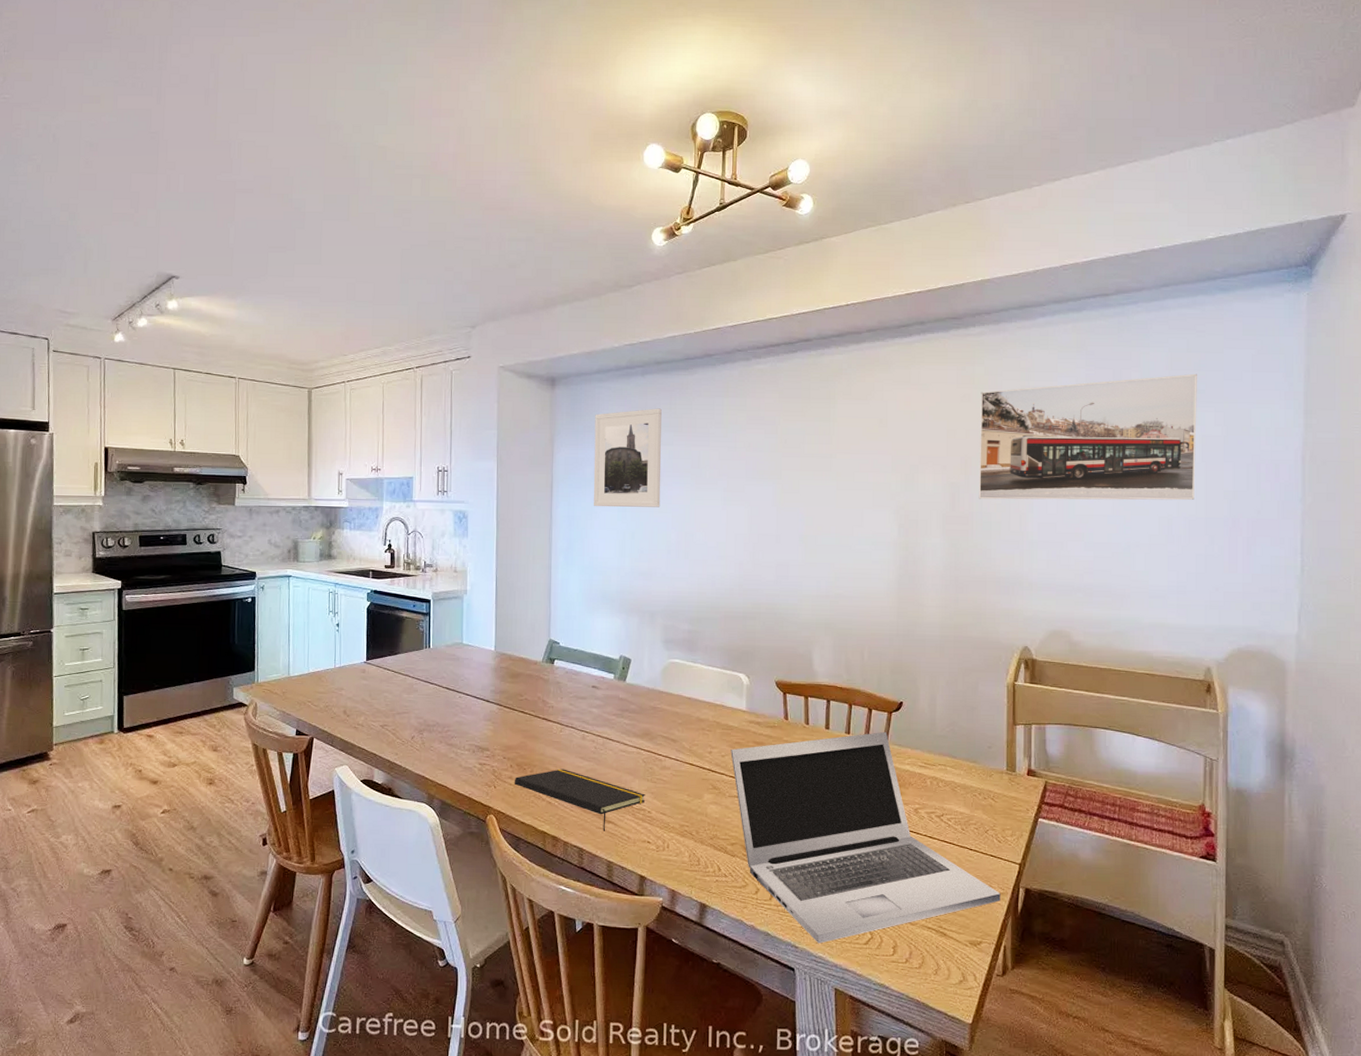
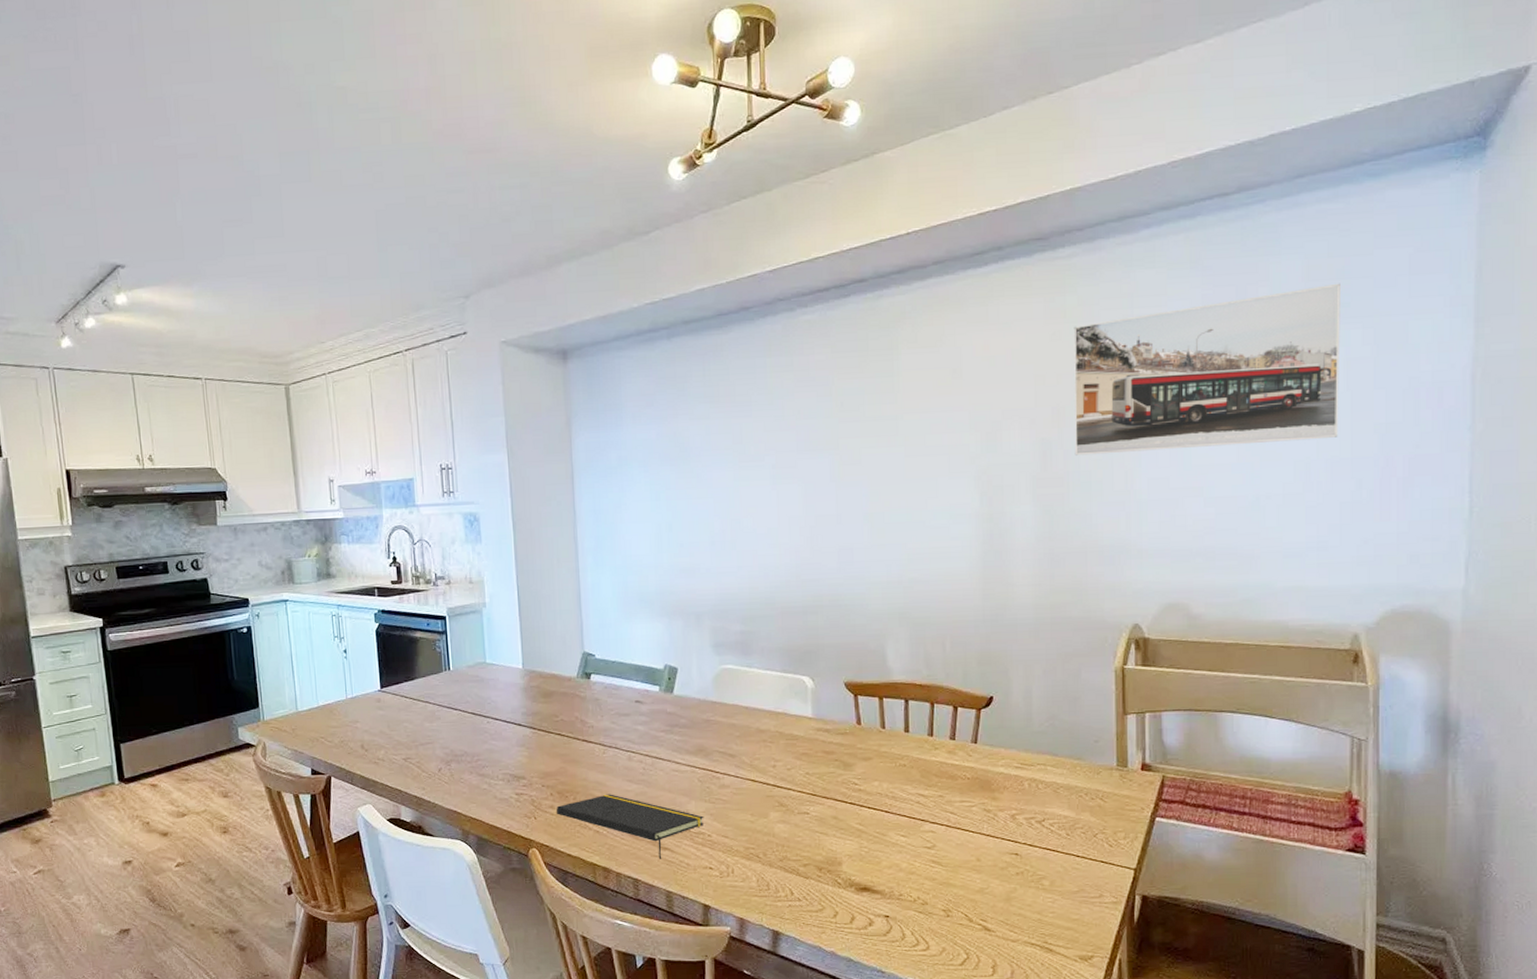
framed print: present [593,408,662,508] -> none [616,376,700,498]
laptop: present [730,731,1001,944] -> none [797,730,1114,967]

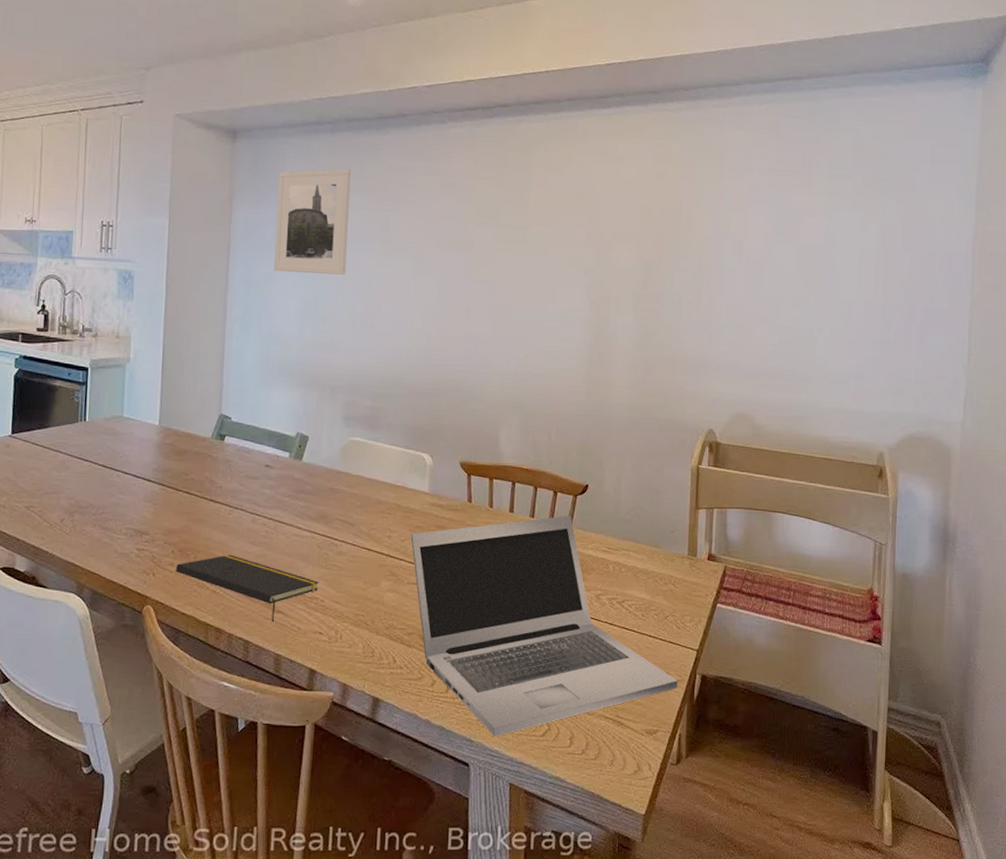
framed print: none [616,376,700,498] -> present [274,168,351,275]
laptop: none [797,730,1114,967] -> present [410,515,678,737]
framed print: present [1074,283,1340,456] -> none [670,161,881,287]

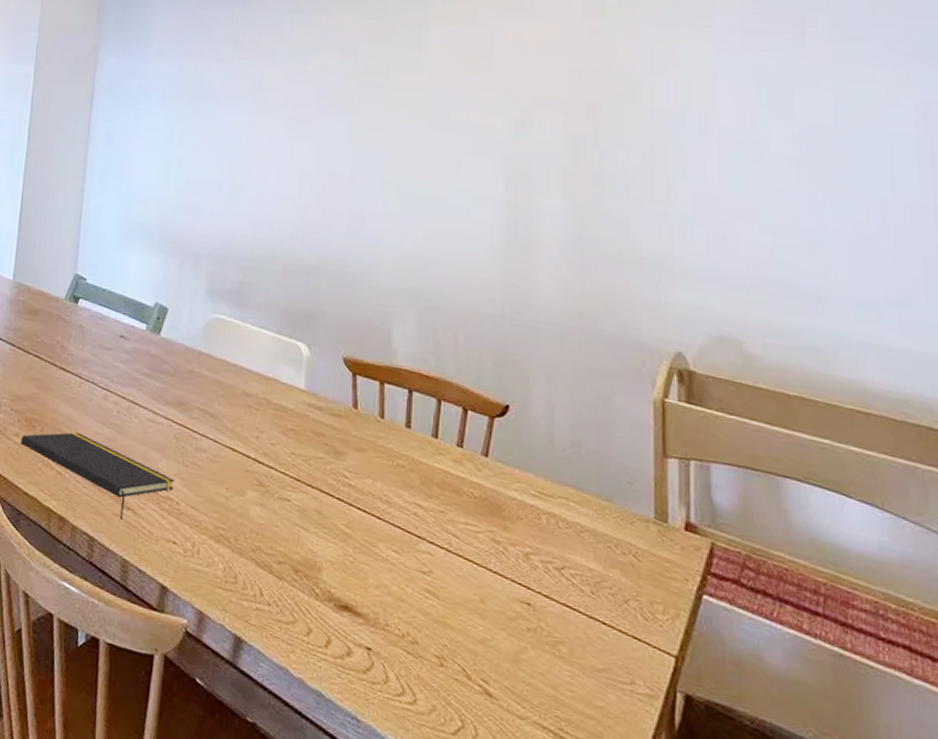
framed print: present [274,168,351,275] -> none [137,20,222,132]
laptop: present [410,515,678,737] -> none [283,436,649,722]

